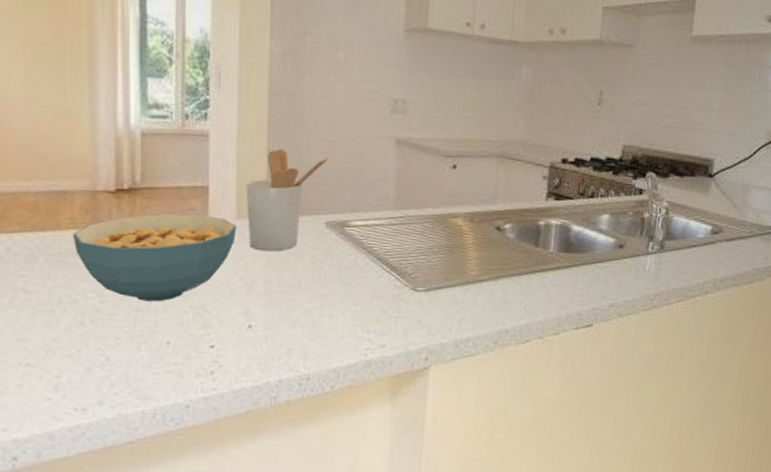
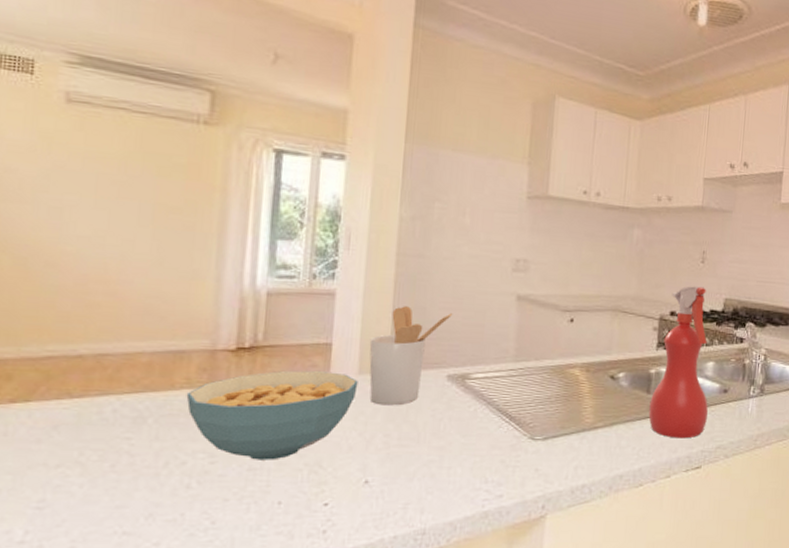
spray bottle: none [537,130,603,295] -> present [648,286,708,439]

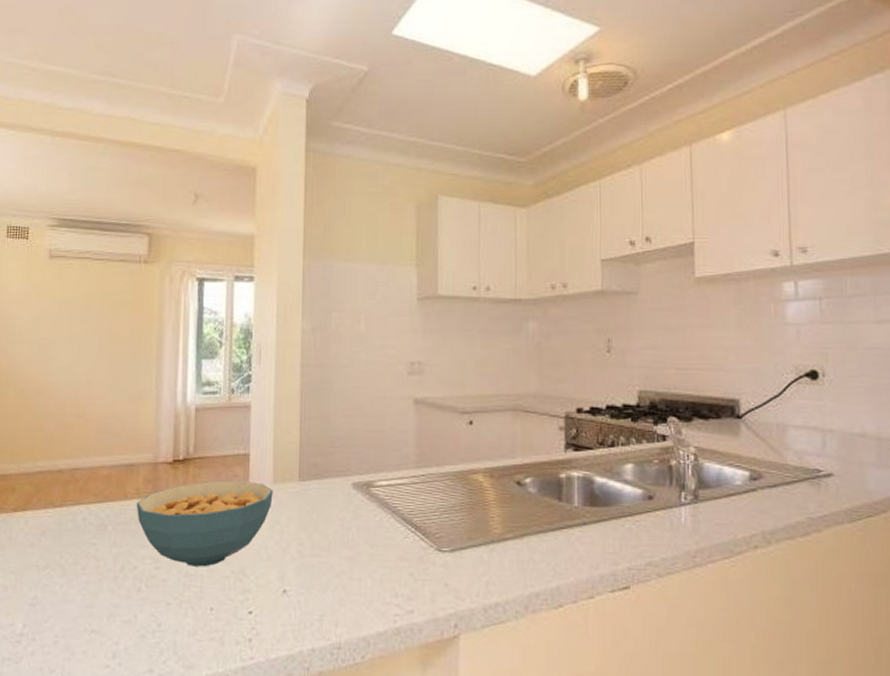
utensil holder: present [369,306,453,406] -> none [281,415,355,515]
spray bottle: present [648,286,708,439] -> none [562,379,631,553]

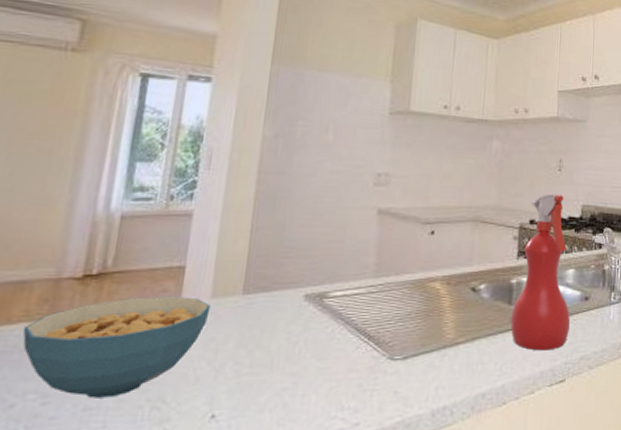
spray bottle: none [562,379,631,553] -> present [511,194,570,351]

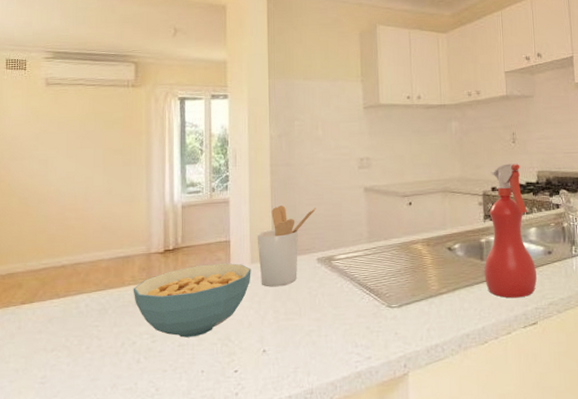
utensil holder: none [221,225,313,331] -> present [257,205,317,287]

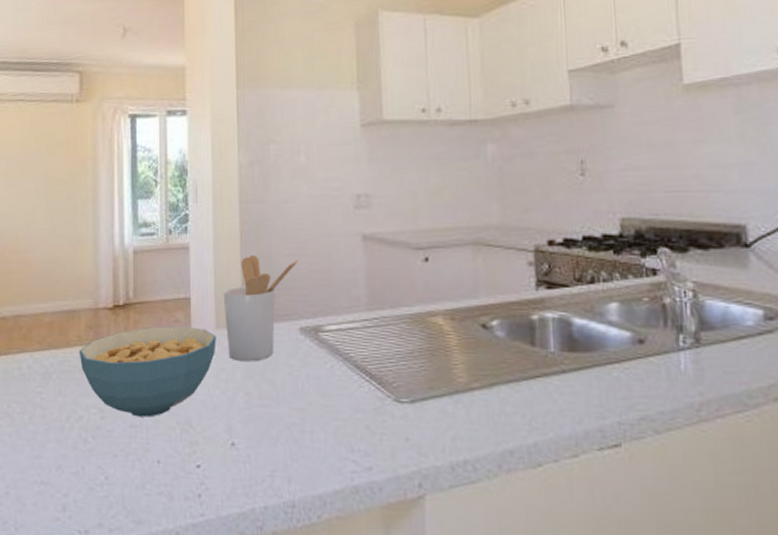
spray bottle: present [484,163,537,298] -> none [536,206,620,406]

